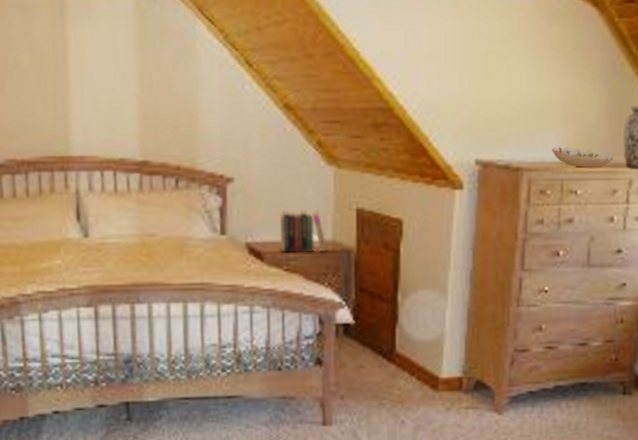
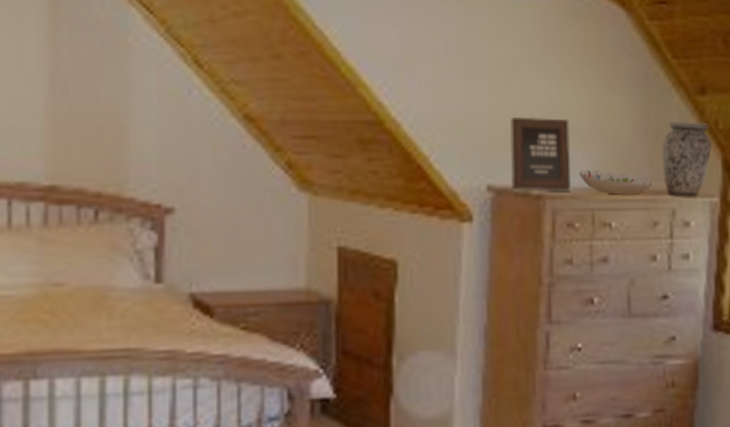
books: present [279,210,328,253] -> none [235,250,300,306]
picture frame: none [494,103,546,165] -> present [510,116,572,191]

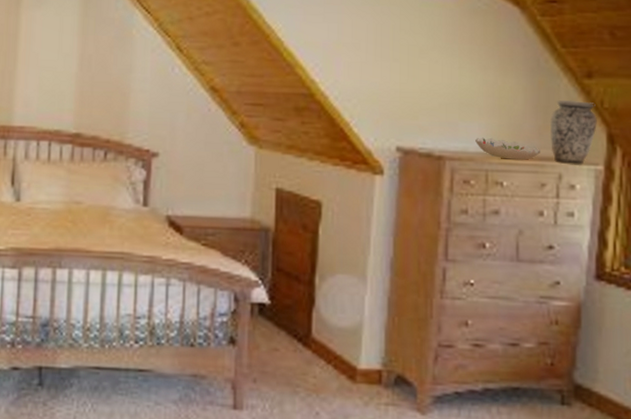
picture frame: present [510,116,572,191] -> none [416,93,469,154]

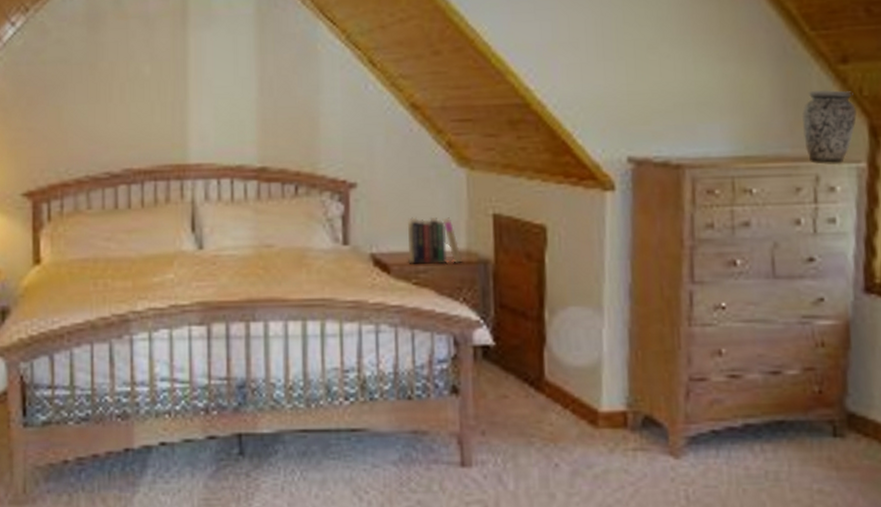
books: none [199,186,246,229] -> present [407,217,462,264]
decorative bowl: present [475,137,540,161] -> none [718,139,793,164]

